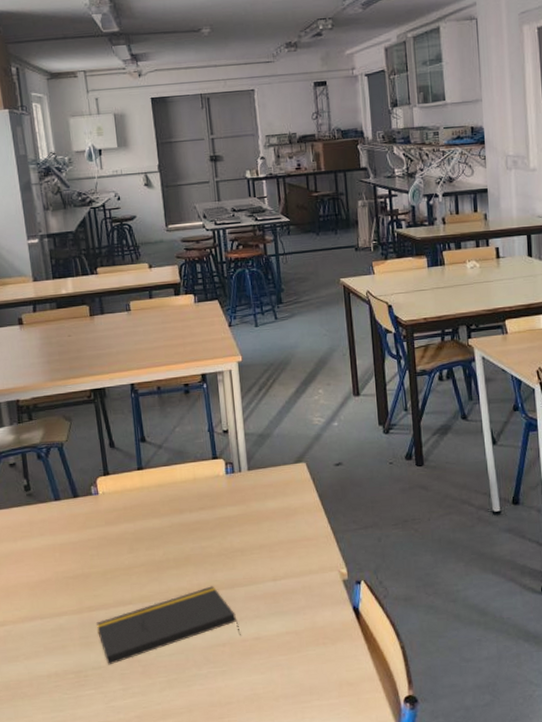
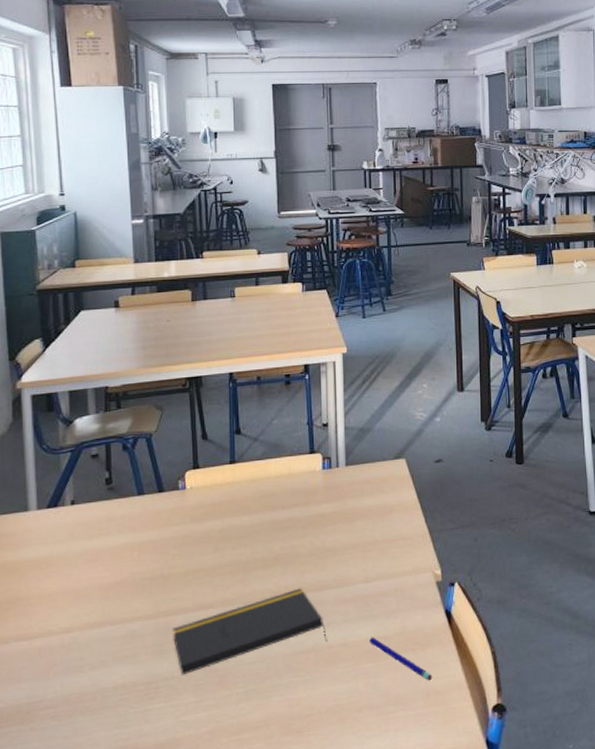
pen: none [281,631,344,673] -> present [369,637,433,681]

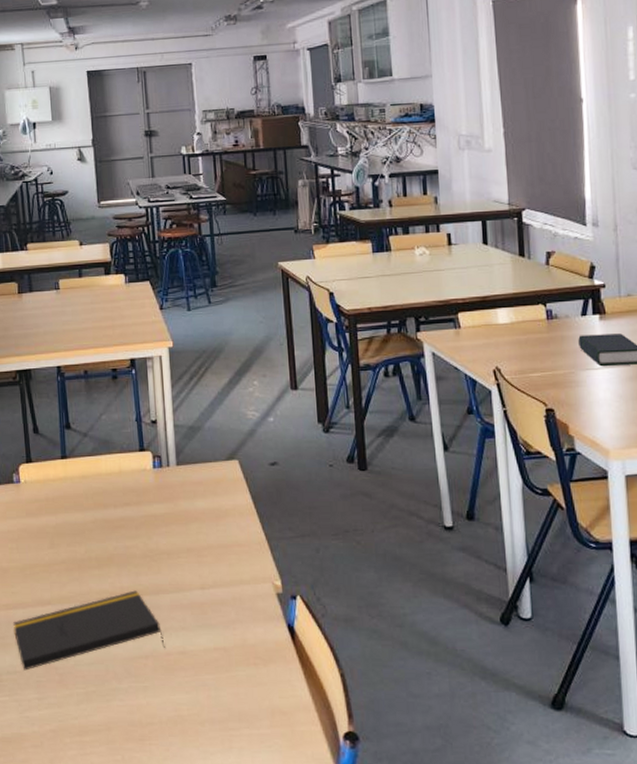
pen: present [369,637,433,681] -> none [208,647,277,700]

